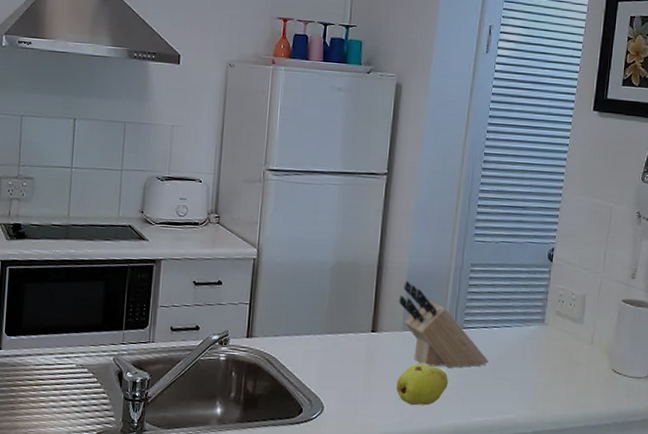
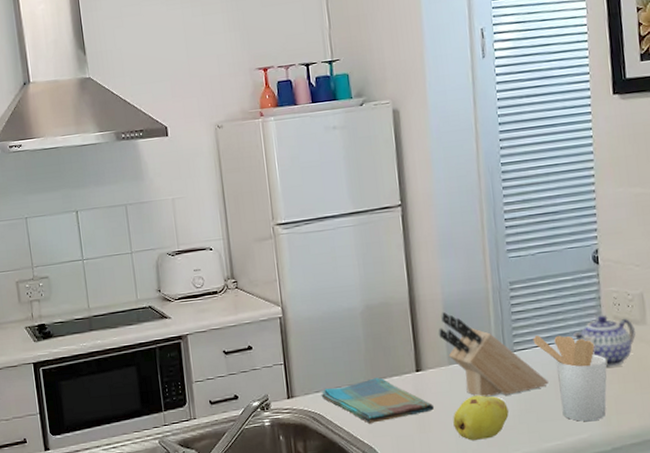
dish towel: none [279,331,382,374] -> present [321,377,435,424]
utensil holder: none [482,316,542,404] -> present [533,335,607,422]
teapot: none [517,308,573,357] -> present [572,315,636,367]

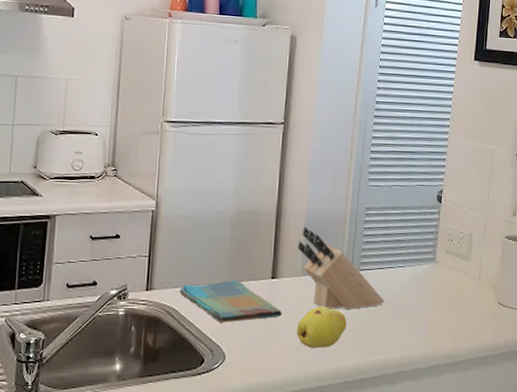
utensil holder: present [533,335,607,422] -> none [377,258,434,341]
teapot: present [572,315,636,367] -> none [410,248,461,294]

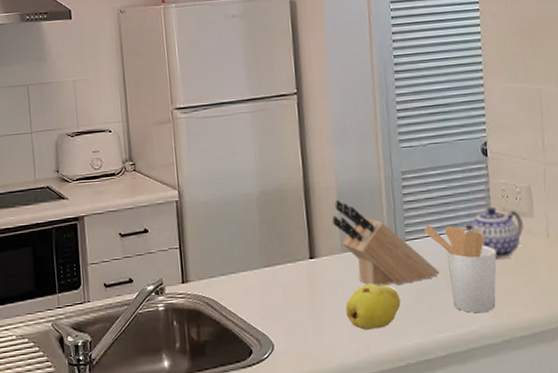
dish towel: present [179,280,283,323] -> none [215,264,328,311]
utensil holder: none [377,258,434,341] -> present [424,224,496,313]
teapot: none [410,248,461,294] -> present [462,206,524,259]

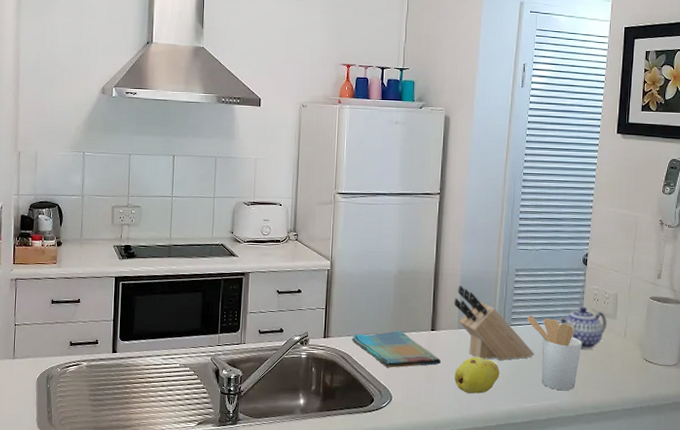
dish towel: none [215,264,328,311] -> present [351,331,442,368]

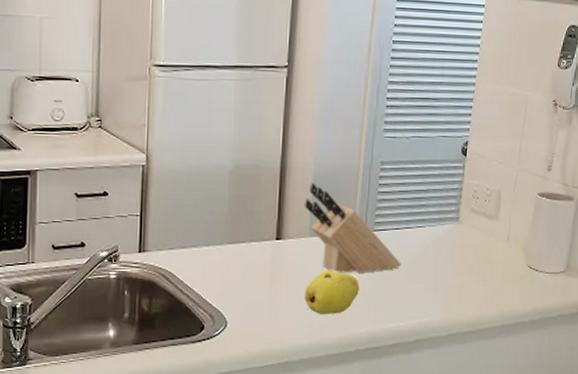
dish towel: present [351,331,442,368] -> none [175,241,289,287]
utensil holder: present [527,315,581,391] -> none [393,217,457,307]
teapot: present [558,306,607,349] -> none [431,206,488,257]

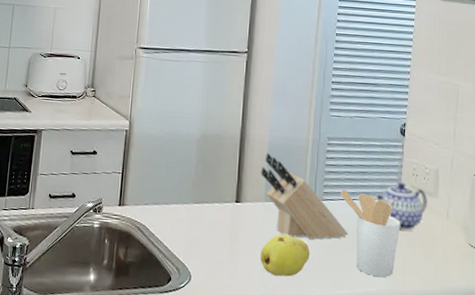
utensil holder: none [393,217,457,307] -> present [340,189,400,278]
teapot: none [431,206,488,257] -> present [374,182,428,231]

